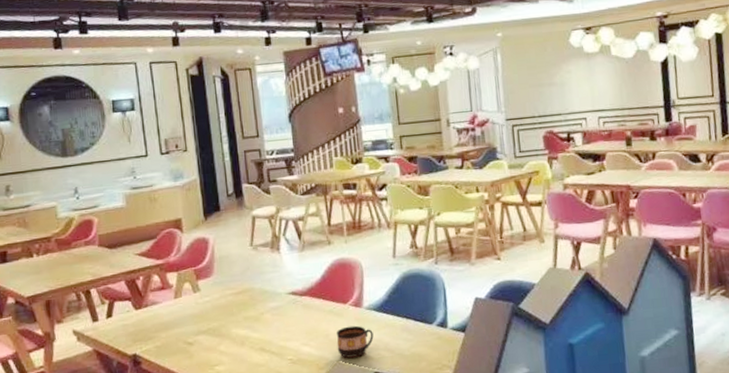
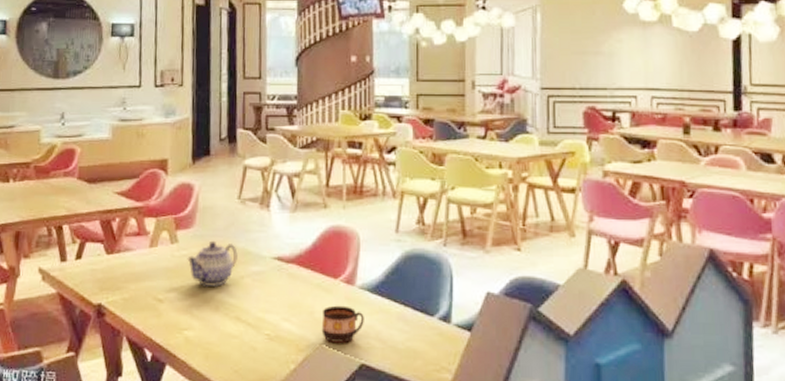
teapot: none [210,285,256,327] -> present [187,240,238,288]

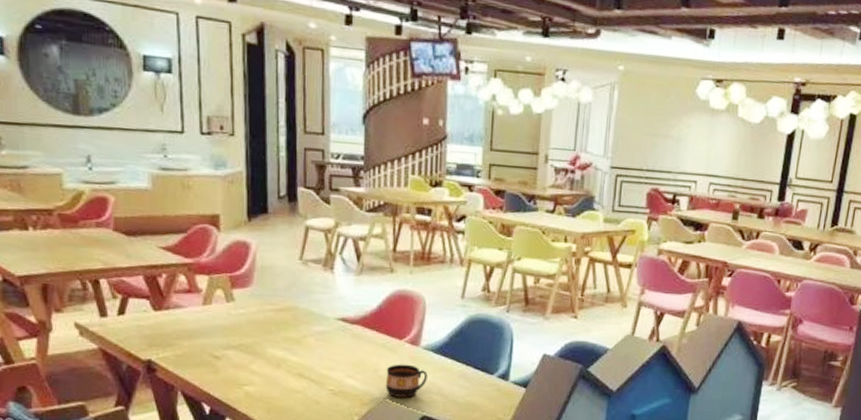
teapot: present [187,240,238,288] -> none [245,300,300,346]

